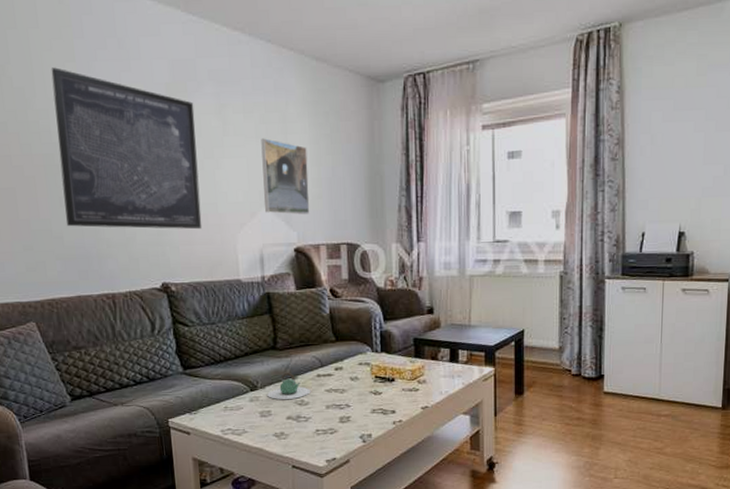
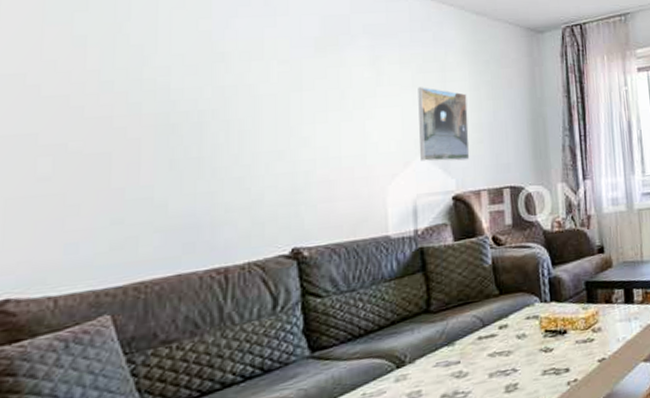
wall art: present [51,67,202,230] -> none [174,24,347,193]
teapot: present [267,372,311,399] -> none [417,338,471,375]

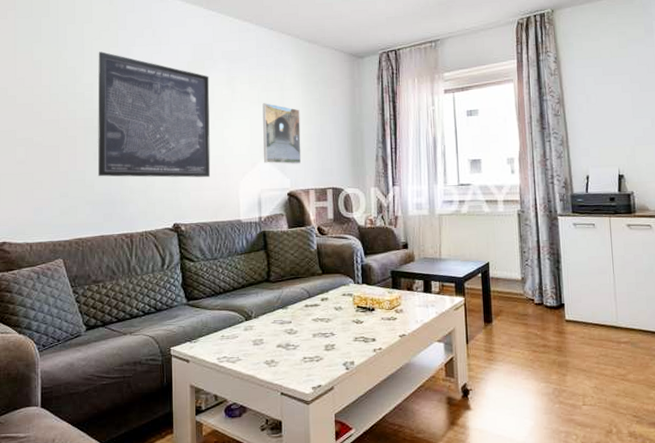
wall art: none [174,24,347,193] -> present [97,51,211,178]

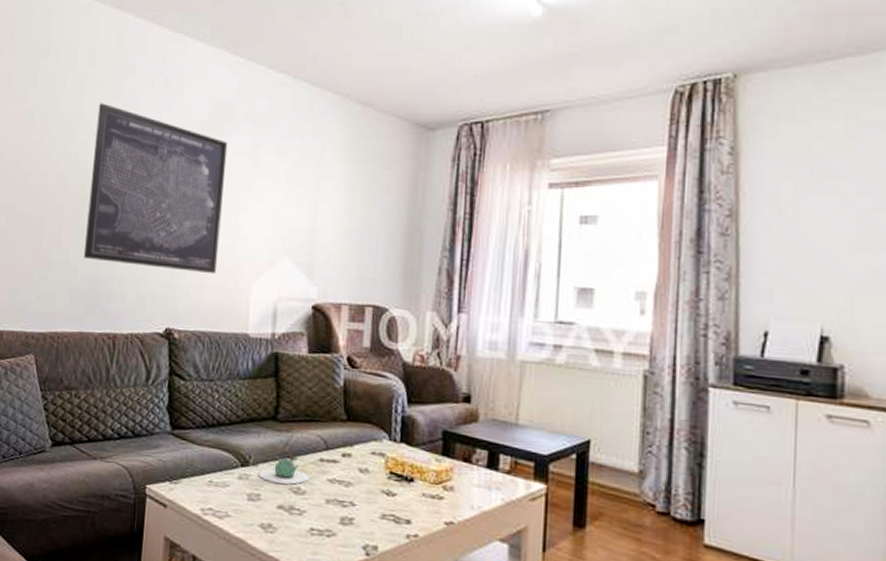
teapot: none [260,303,299,328] -> present [259,450,310,485]
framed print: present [262,103,302,164] -> none [285,182,340,269]

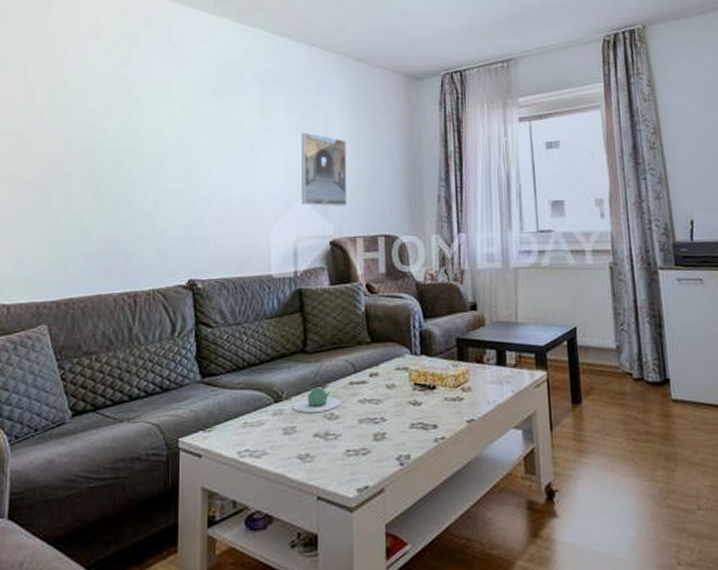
wall art: present [83,103,228,274] -> none [97,71,238,223]
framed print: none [285,182,340,269] -> present [301,132,348,207]

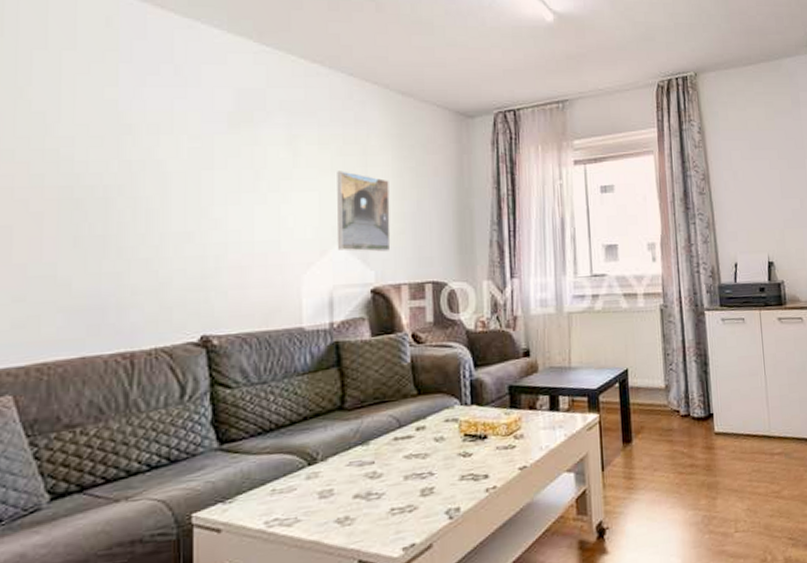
teapot: present [293,379,342,413] -> none [330,437,386,474]

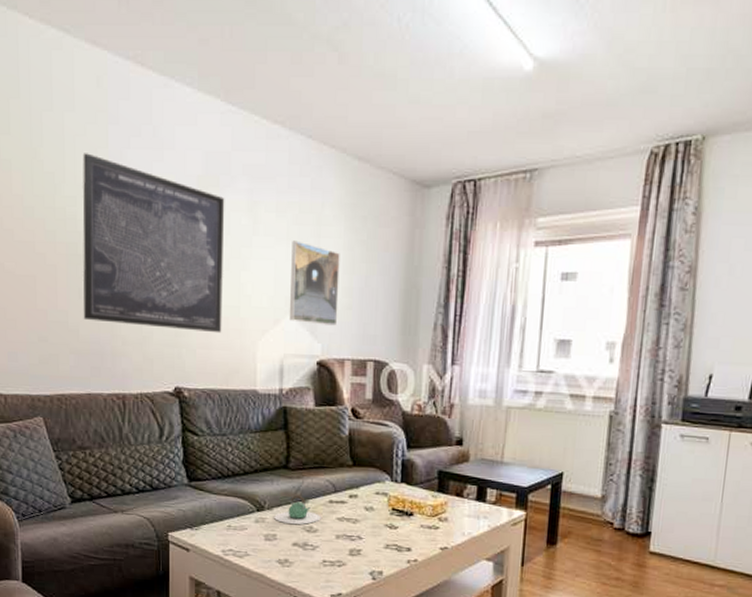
wall art: none [78,92,260,272] -> present [82,153,225,333]
teapot: none [330,437,386,474] -> present [274,494,321,525]

